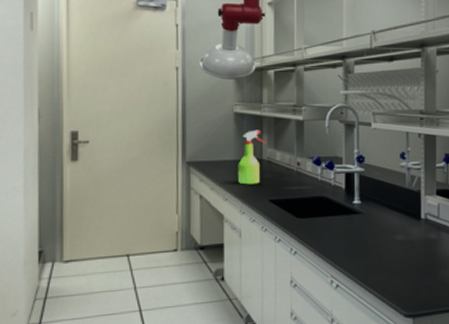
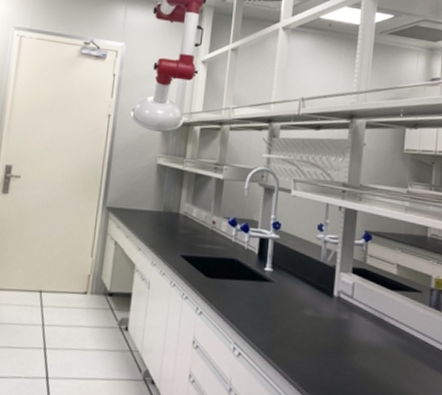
spray bottle: present [238,129,267,185] -> none [153,183,185,238]

